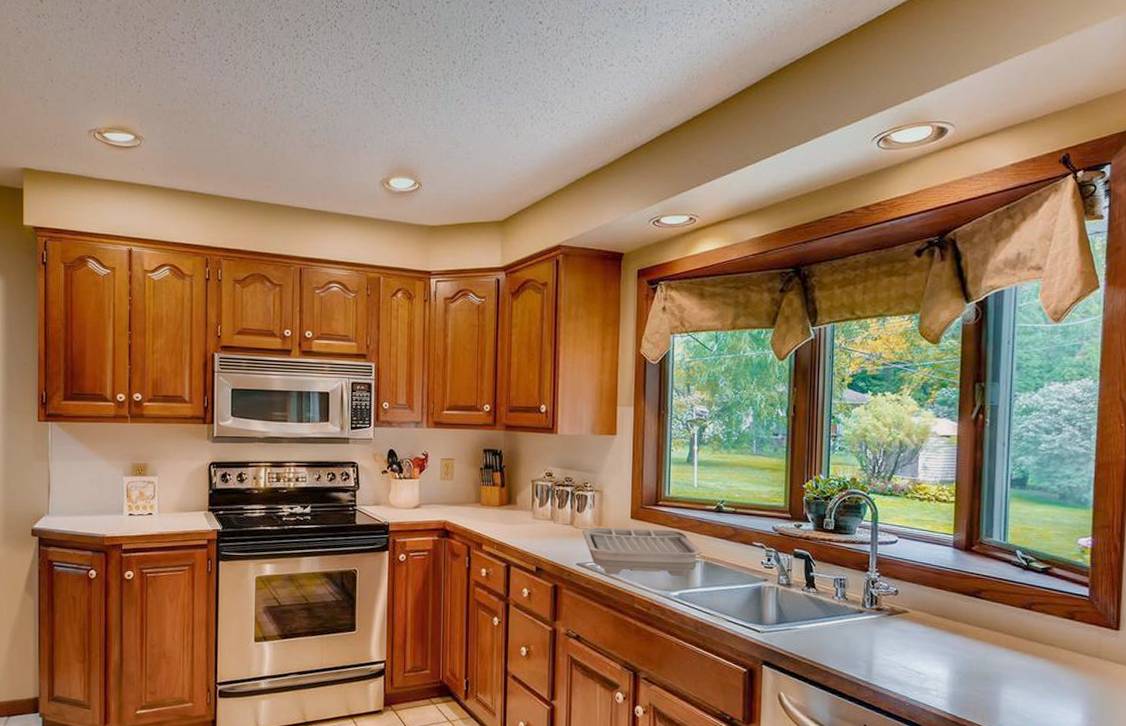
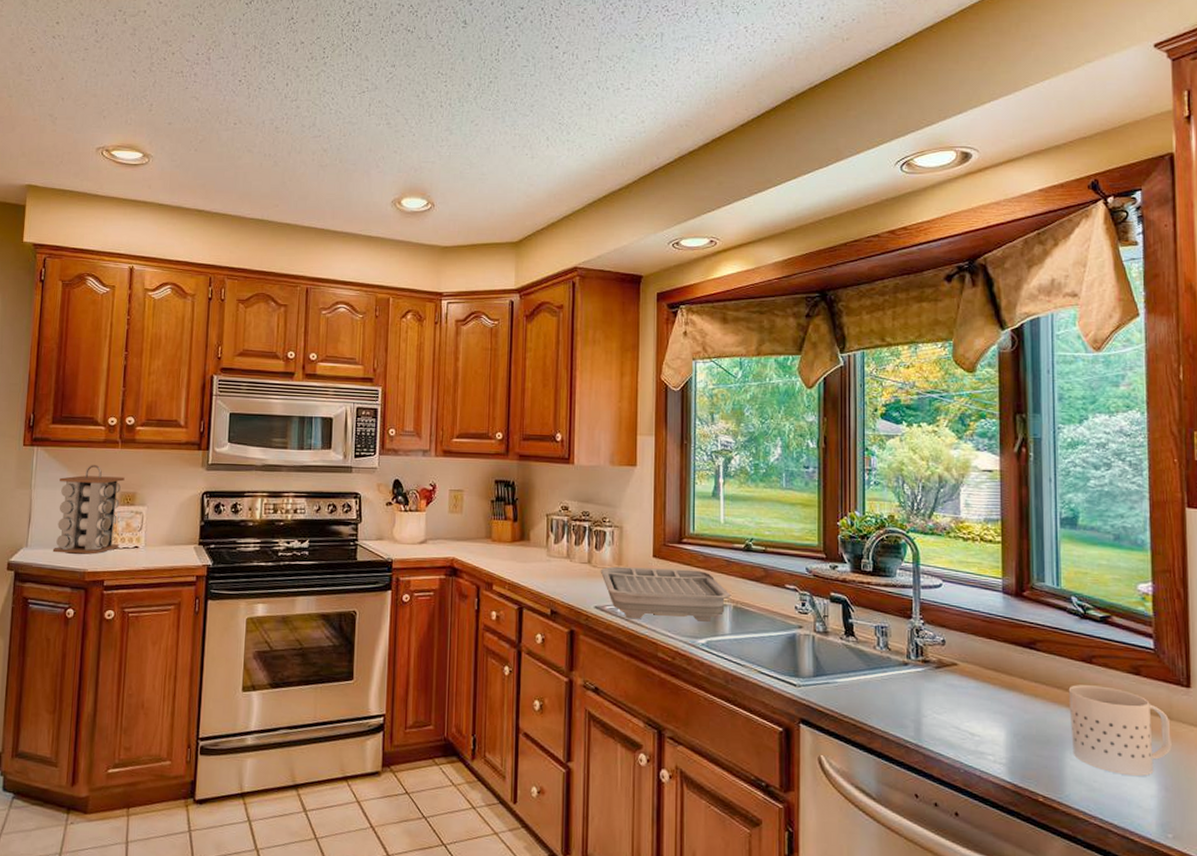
spice rack: none [72,439,136,522] -> present [52,465,125,555]
mug: none [1007,628,1098,708] -> present [1068,684,1172,777]

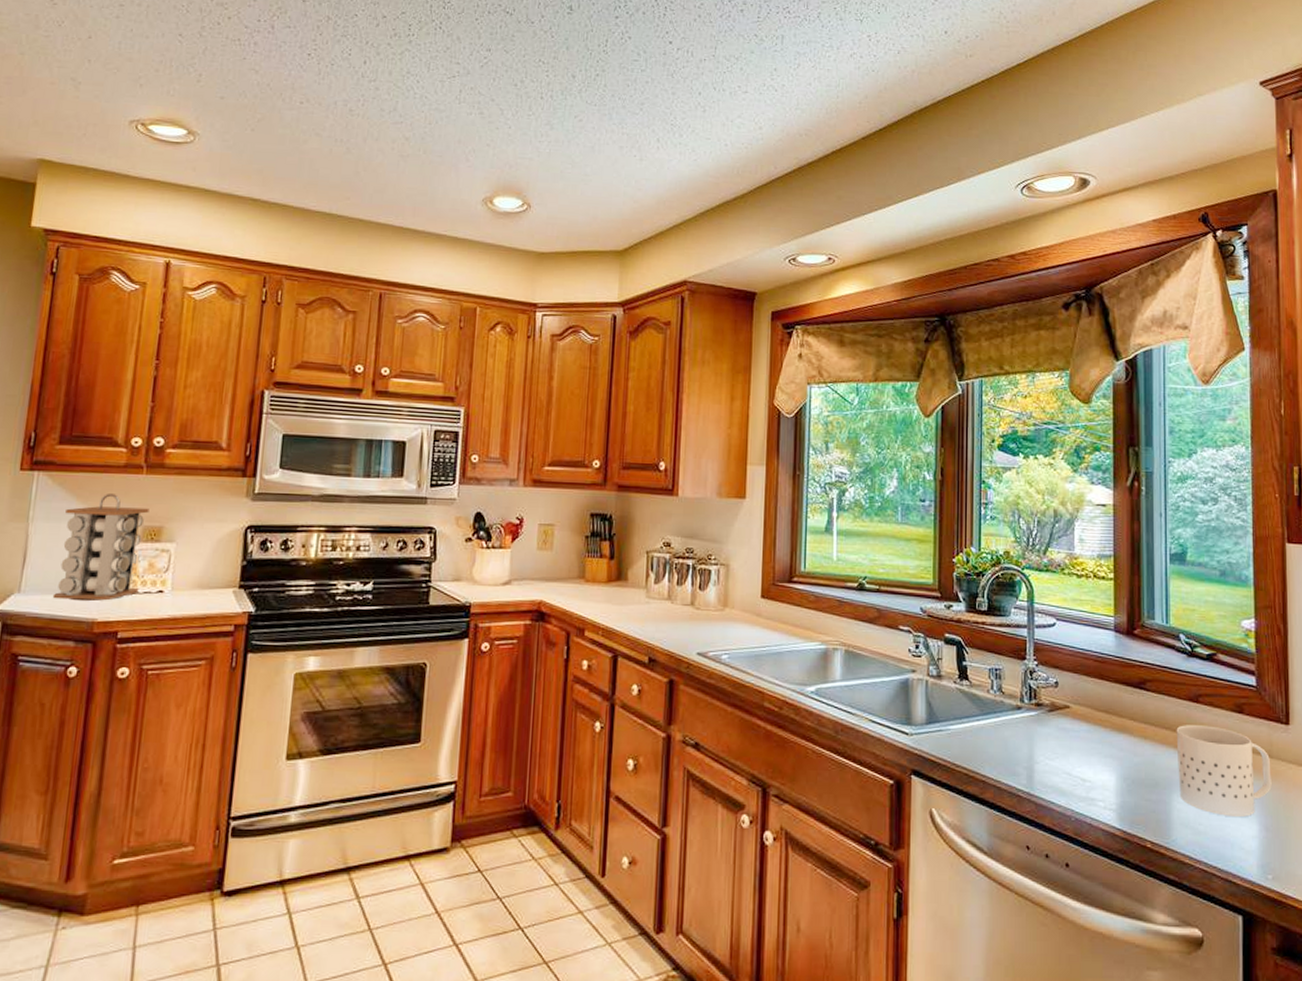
dish rack: present [600,566,732,622] -> none [703,608,843,667]

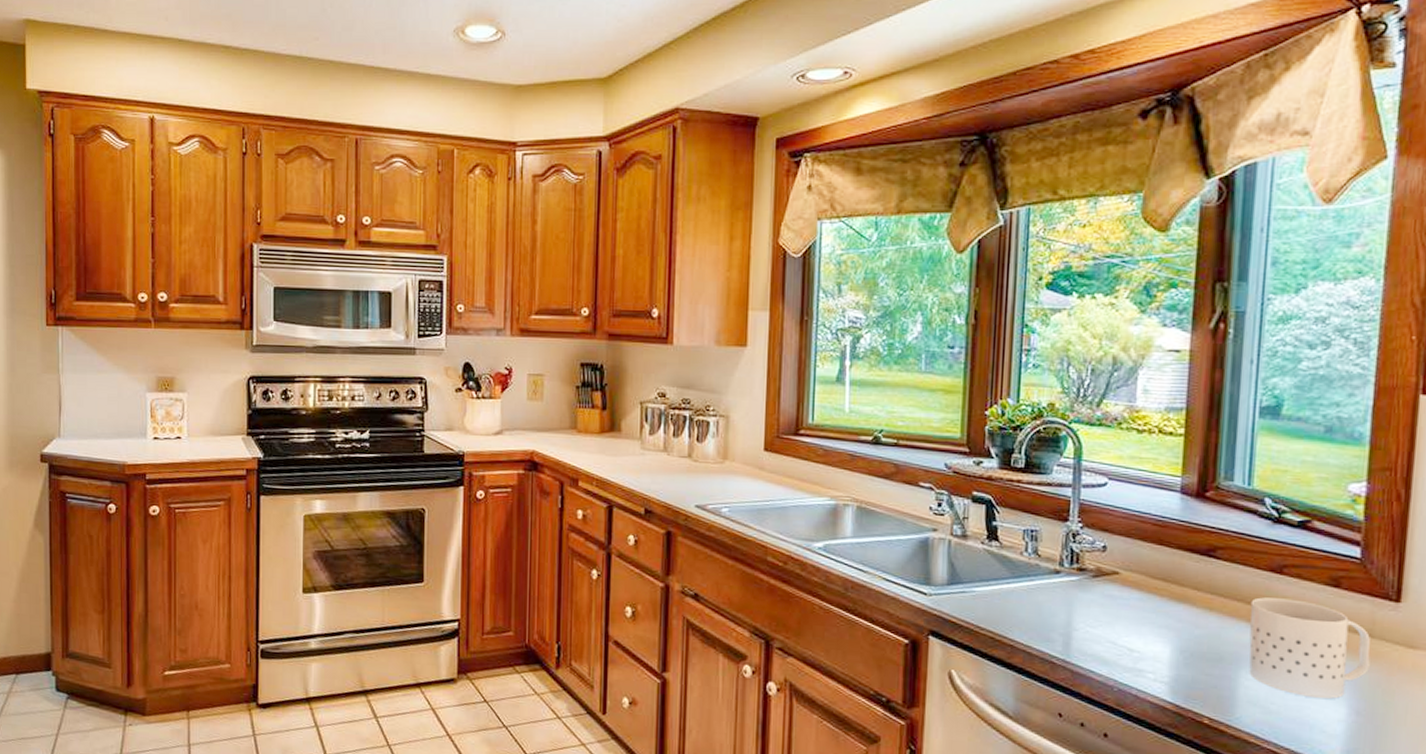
spice rack: present [52,494,149,602] -> none [87,347,161,446]

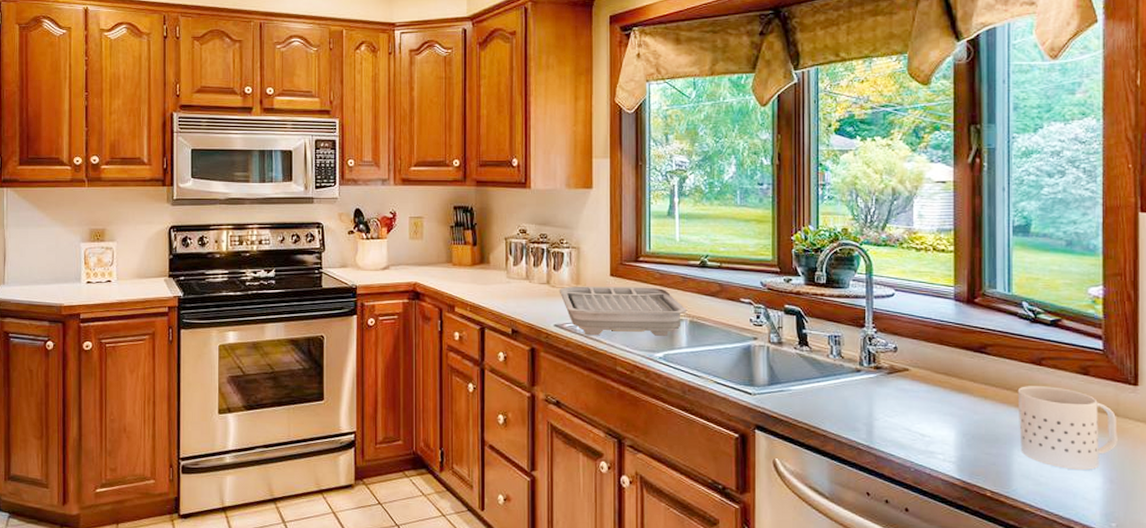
dish rack: none [702,461,855,523] -> present [559,286,688,336]

